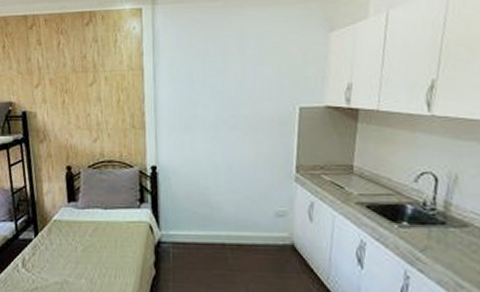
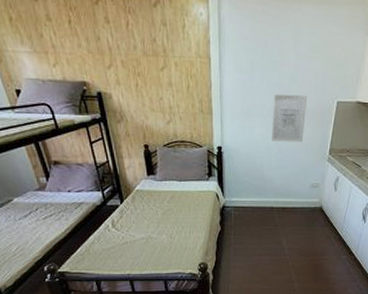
wall art: none [217,102,261,158] -> present [272,94,308,142]

